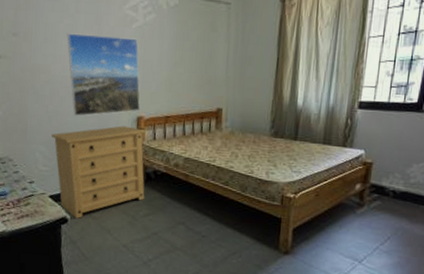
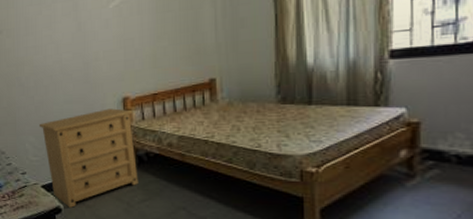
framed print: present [66,33,141,116] -> none [46,18,126,104]

